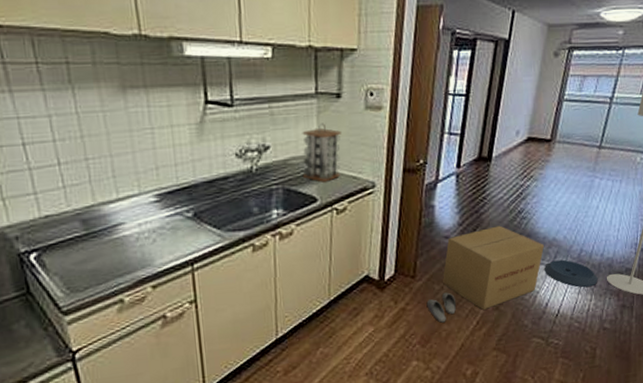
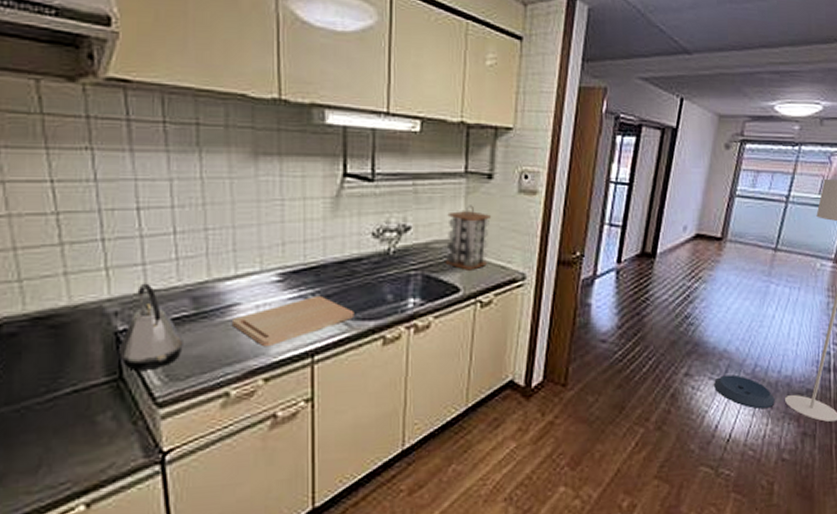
kettle: none [23,210,79,286] -> present [119,283,183,371]
cutting board: none [118,211,226,260] -> present [231,295,354,347]
slippers: present [426,292,456,323] -> none [578,406,612,442]
box: present [443,225,544,311] -> none [598,331,713,430]

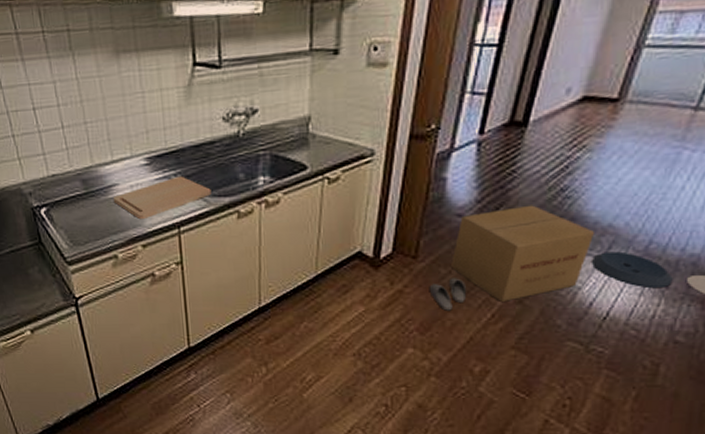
kettle: present [119,283,183,371] -> none [36,169,80,237]
spice rack: present [445,205,491,270] -> none [292,83,337,149]
slippers: none [578,406,612,442] -> present [429,278,466,311]
box: none [598,331,713,430] -> present [451,205,594,303]

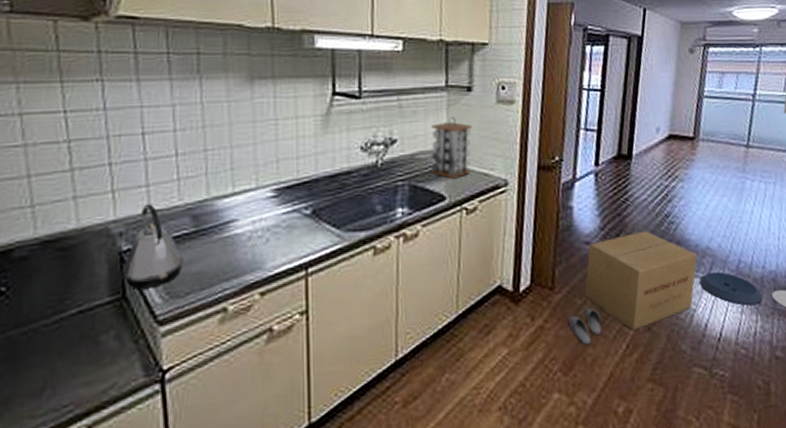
kettle: none [36,169,80,237] -> present [123,203,184,290]
cutting board: present [113,175,211,220] -> none [229,208,346,262]
spice rack: none [292,83,337,149] -> present [430,116,472,179]

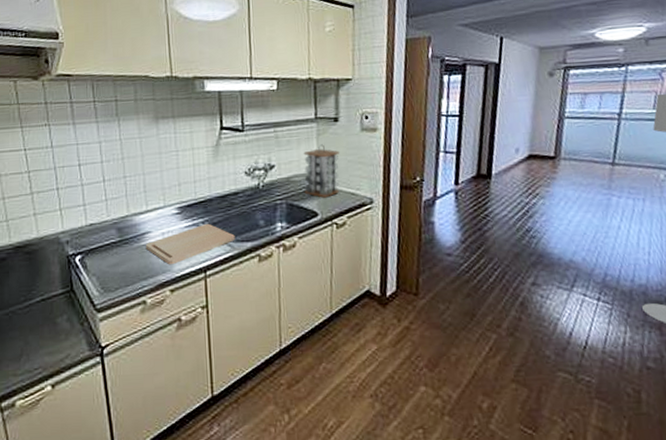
kettle: present [123,203,184,290] -> none [70,219,113,284]
cutting board: none [229,208,346,262] -> present [145,223,235,265]
slippers: present [567,308,602,346] -> none [432,313,465,346]
box: present [585,230,697,332] -> none [448,244,560,336]
robot vacuum: present [699,271,763,306] -> none [563,284,632,317]

